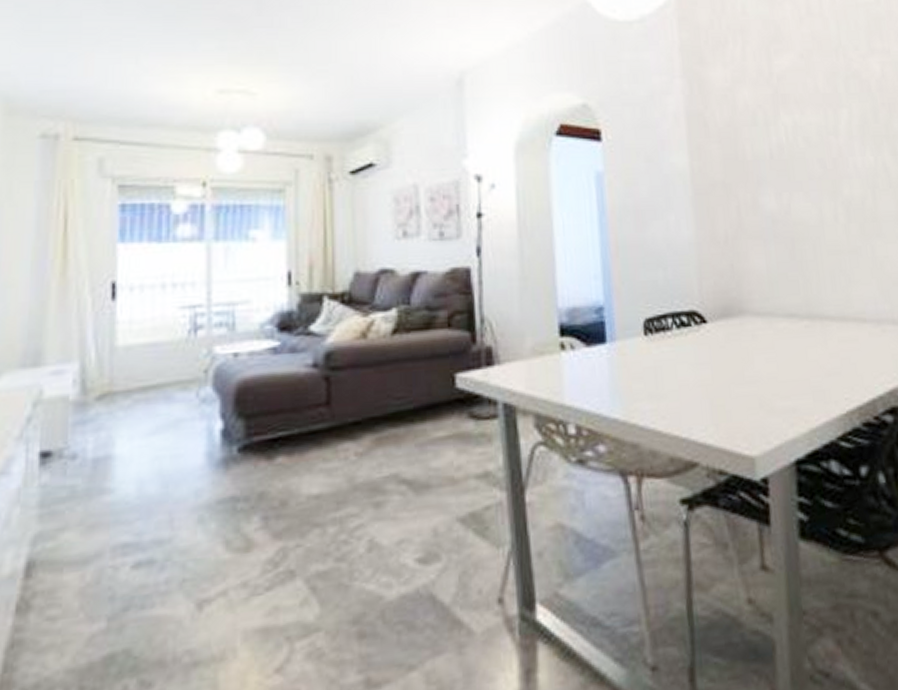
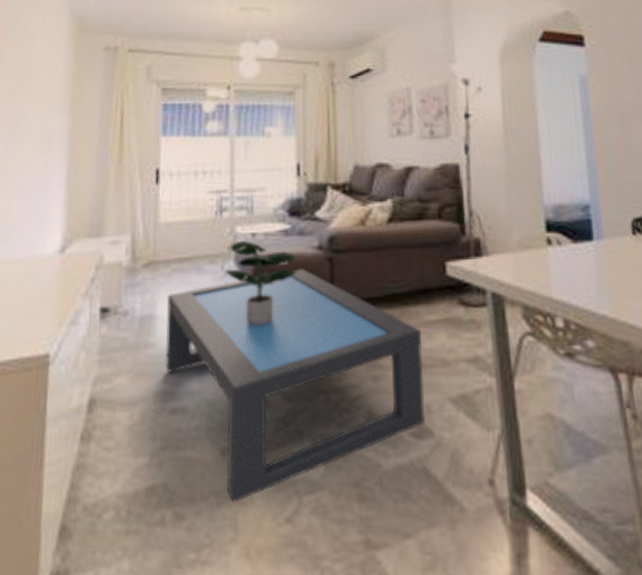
coffee table: none [127,390,432,660] -> present [165,269,426,503]
potted plant: none [202,362,290,459] -> present [226,241,298,326]

